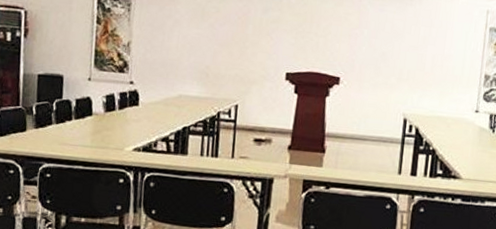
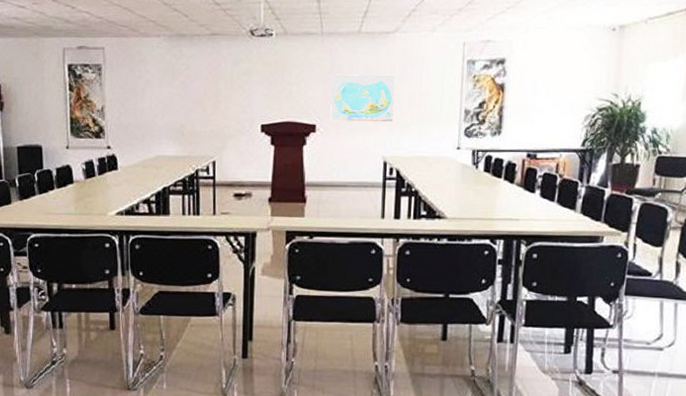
world map: none [354,31,420,80] -> present [330,74,395,122]

